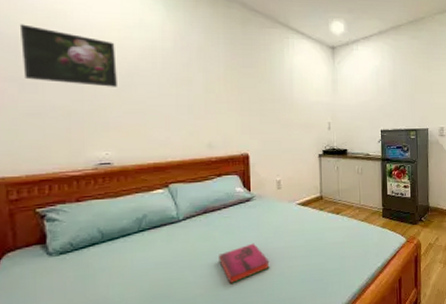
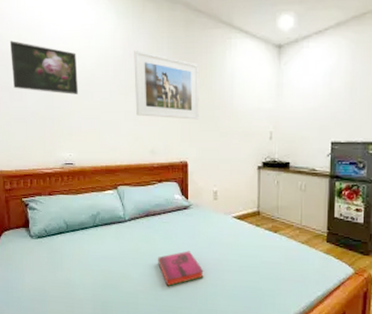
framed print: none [186,44,260,113] -> present [134,50,200,120]

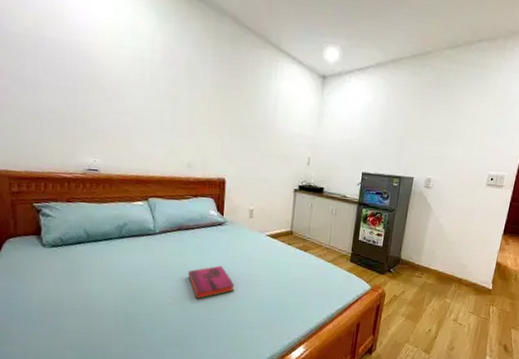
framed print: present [9,40,78,95] -> none [22,22,108,96]
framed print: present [134,50,200,120] -> none [173,58,243,138]

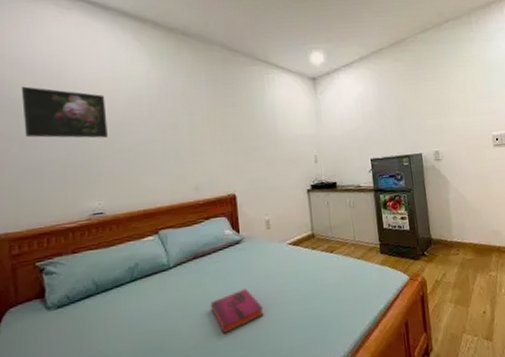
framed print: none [22,22,108,96] -> present [21,86,108,139]

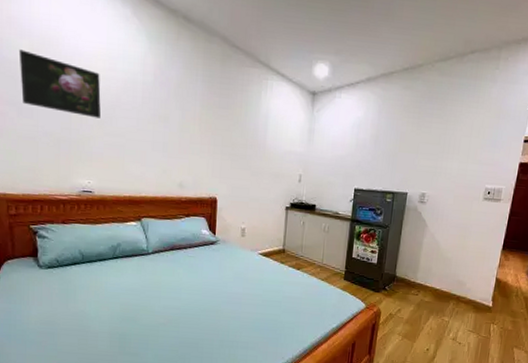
hardback book: present [211,288,264,335] -> none [181,285,228,320]

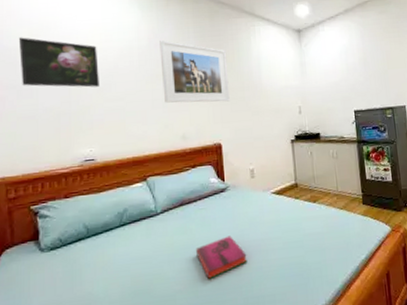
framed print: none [164,79,234,157] -> present [159,40,230,103]
hardback book: none [181,285,228,320] -> present [196,235,247,280]

